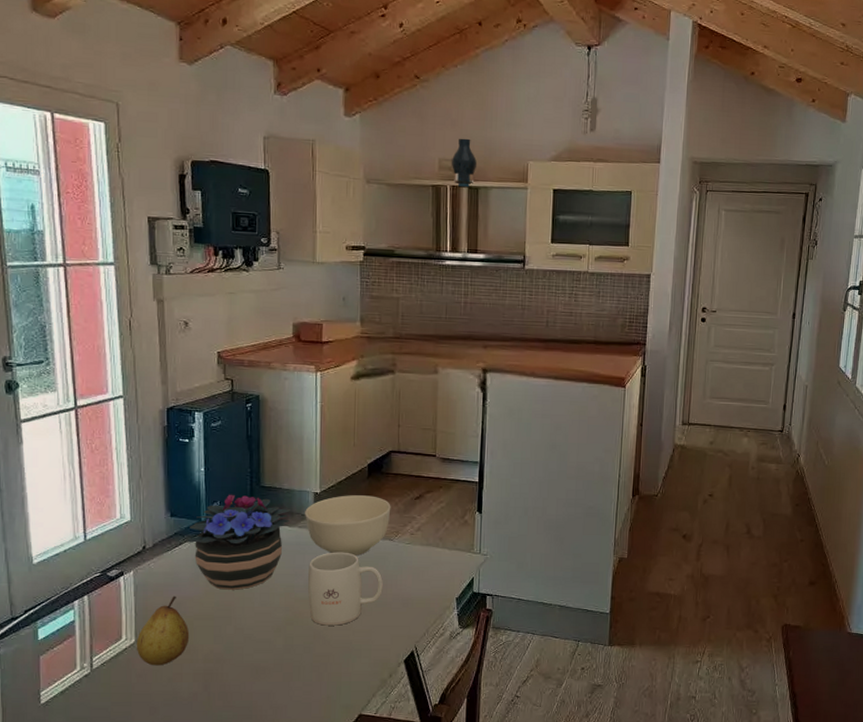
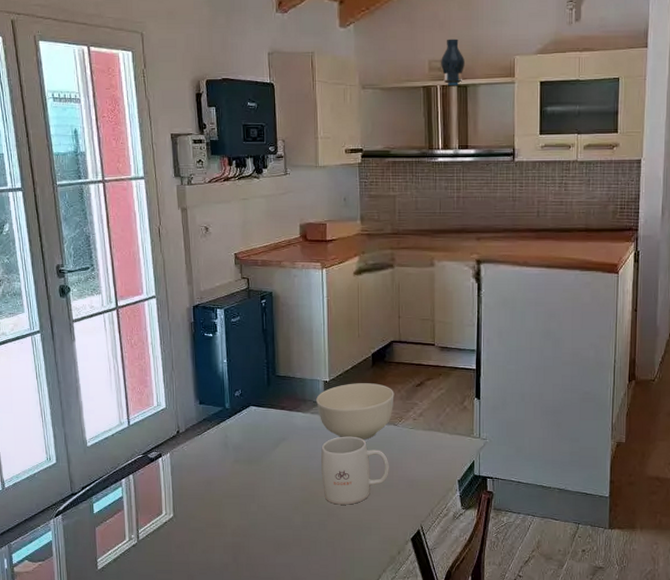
fruit: present [136,596,190,666] -> none [174,475,219,539]
potted flower: present [186,494,291,590] -> none [213,383,304,471]

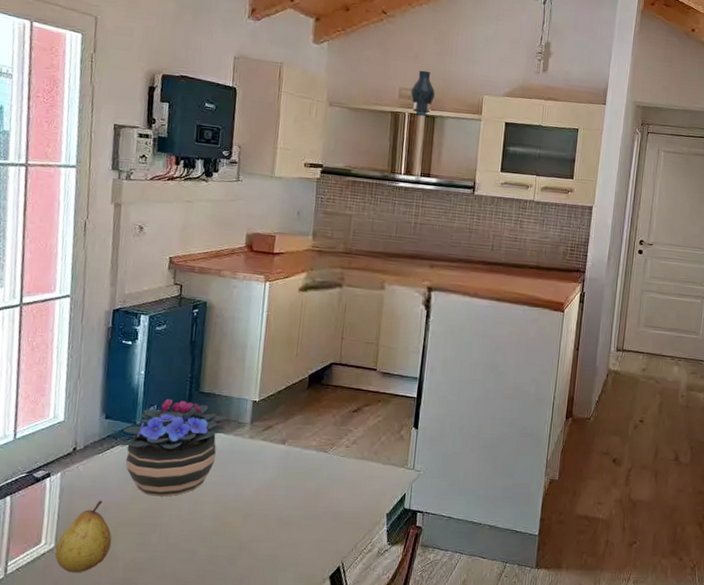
fruit: none [174,475,219,539] -> present [54,500,112,573]
potted flower: none [213,383,304,471] -> present [118,398,228,497]
bowl: present [316,383,394,440] -> none [241,405,329,466]
mug: present [320,436,389,505] -> none [237,461,315,538]

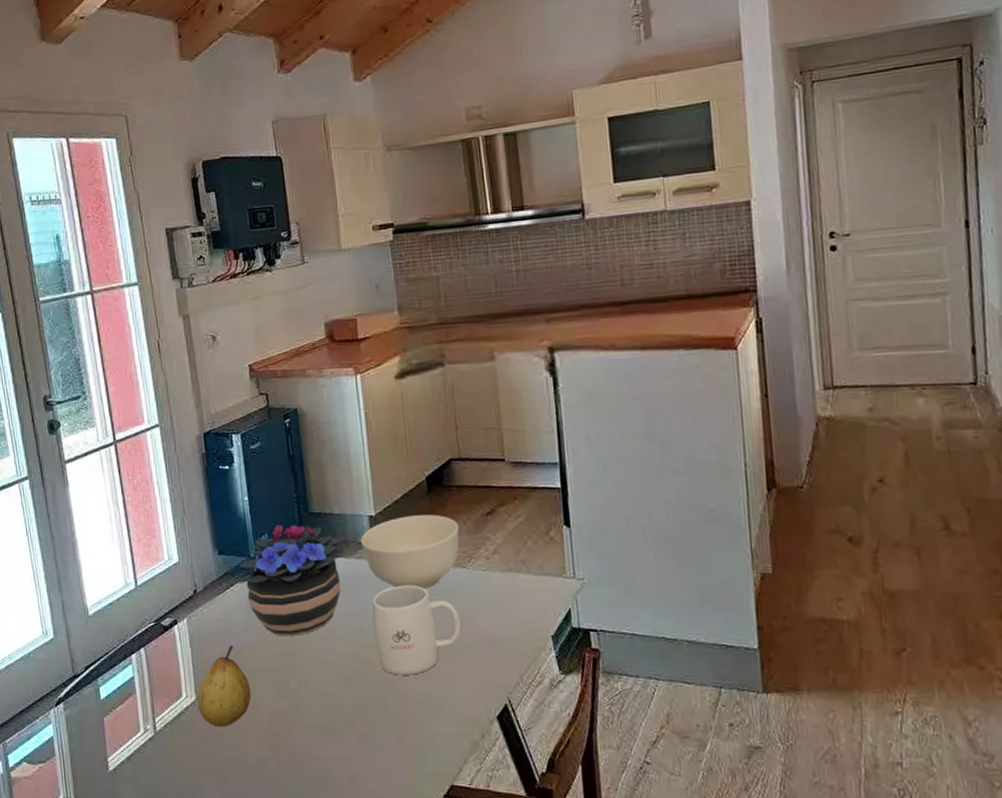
mug: none [237,461,315,538] -> present [372,584,461,675]
bowl: none [241,405,329,466] -> present [361,514,459,589]
vase: present [411,70,435,116] -> none [480,78,511,137]

